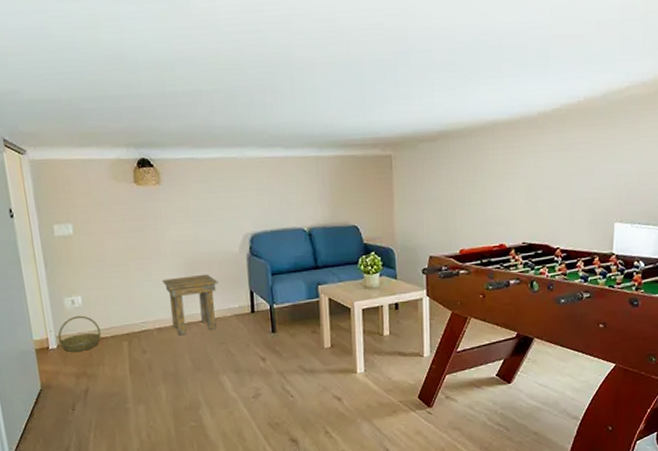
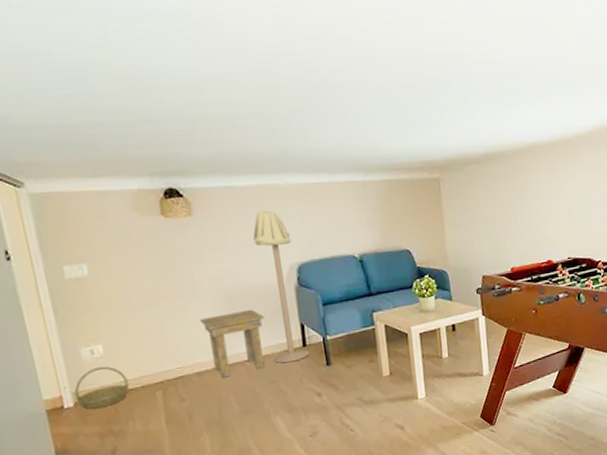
floor lamp: none [212,180,257,327] -> present [253,208,310,363]

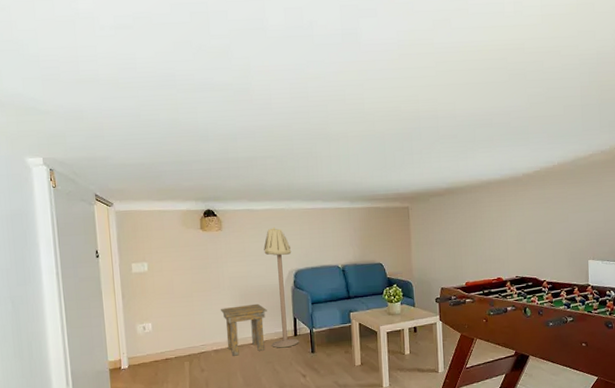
basket: present [74,366,130,409] -> none [129,339,167,371]

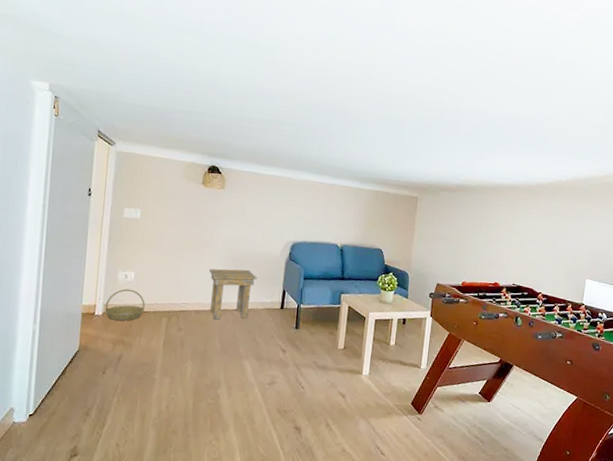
basket: none [129,339,167,371] -> present [104,289,145,321]
floor lamp: present [264,227,299,348] -> none [256,194,292,319]

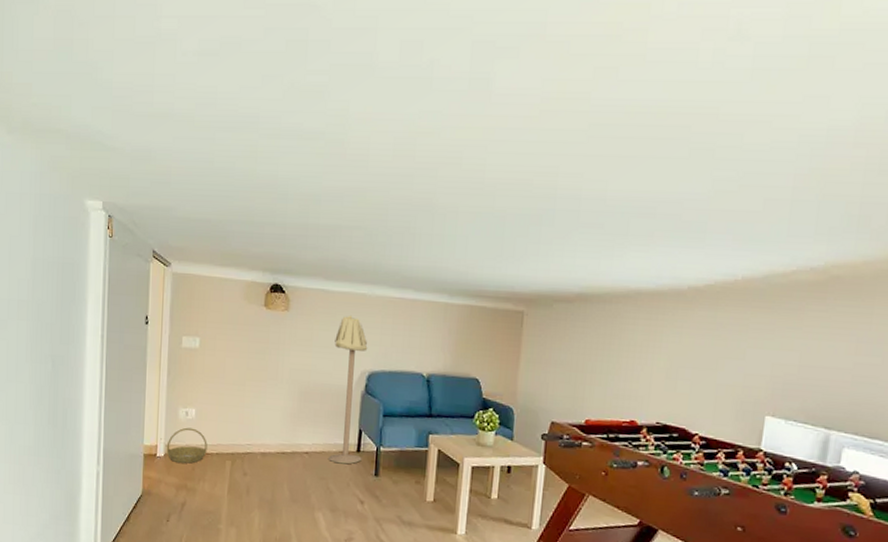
side table: present [209,268,257,320] -> none [275,404,329,464]
floor lamp: none [256,194,292,319] -> present [329,315,368,464]

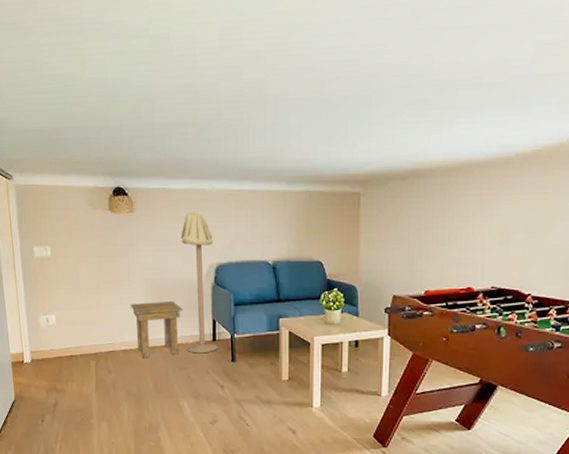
basket: present [166,427,208,464] -> none [32,333,71,367]
side table: none [275,404,329,464] -> present [131,301,183,358]

